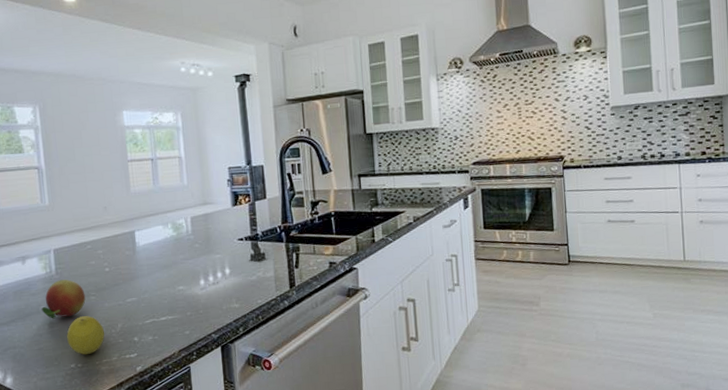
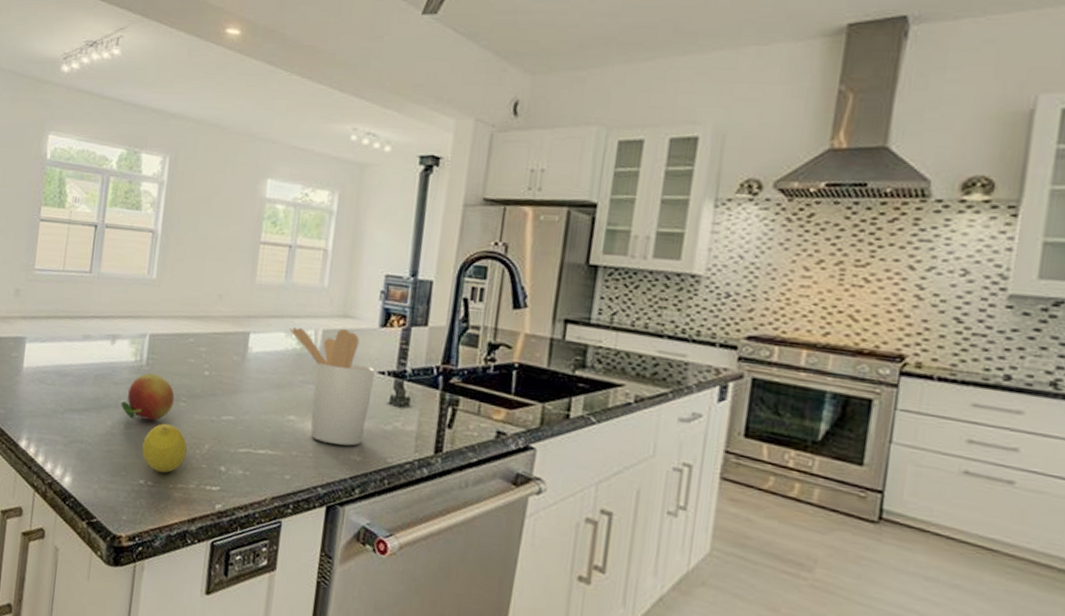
utensil holder: none [165,213,237,300] -> present [289,327,376,446]

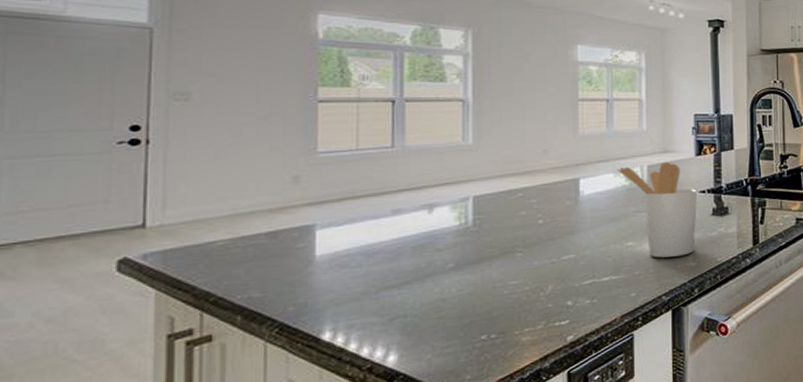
fruit: present [121,373,175,421] -> none [449,232,509,280]
fruit: present [142,423,188,473] -> none [480,276,531,324]

